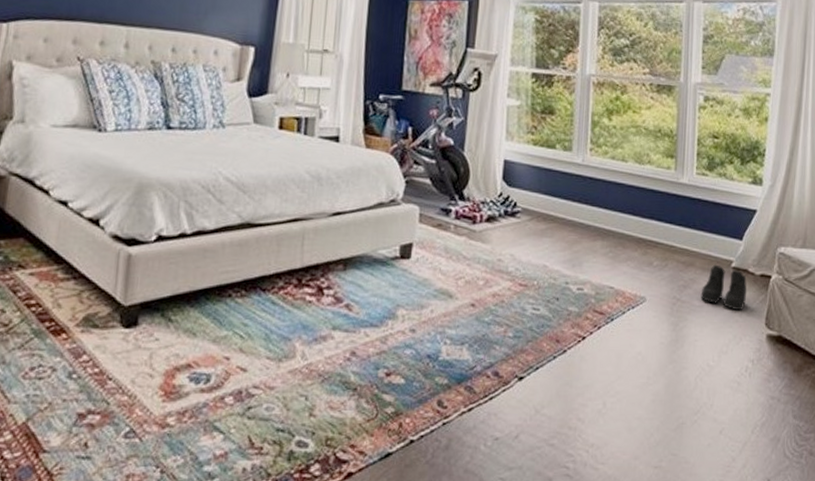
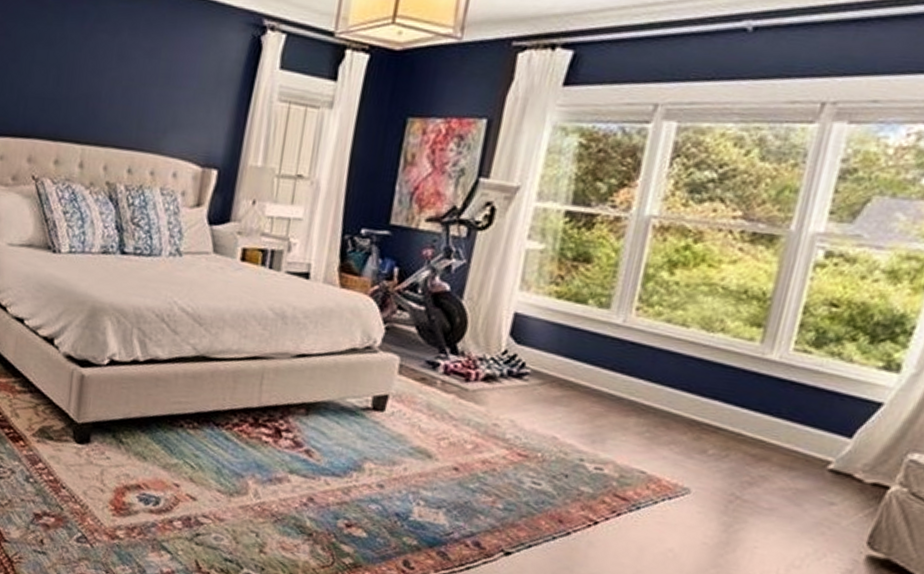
boots: present [700,264,747,311] -> none [771,462,849,523]

